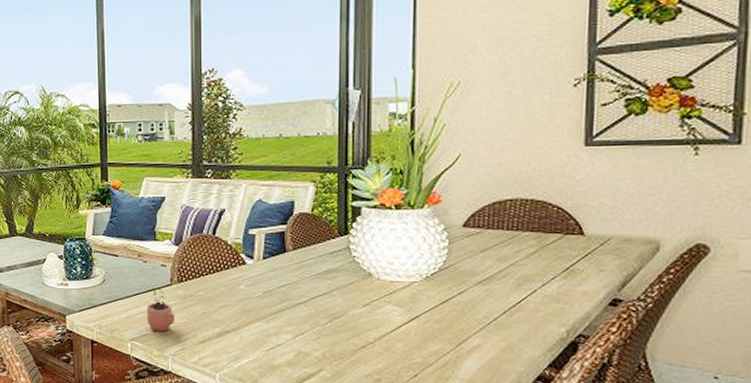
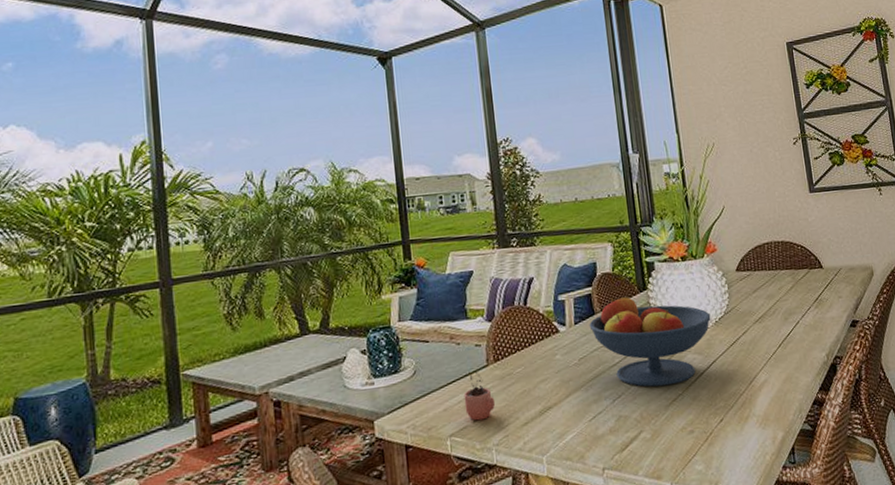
fruit bowl: none [278,238,421,332] -> present [589,297,711,387]

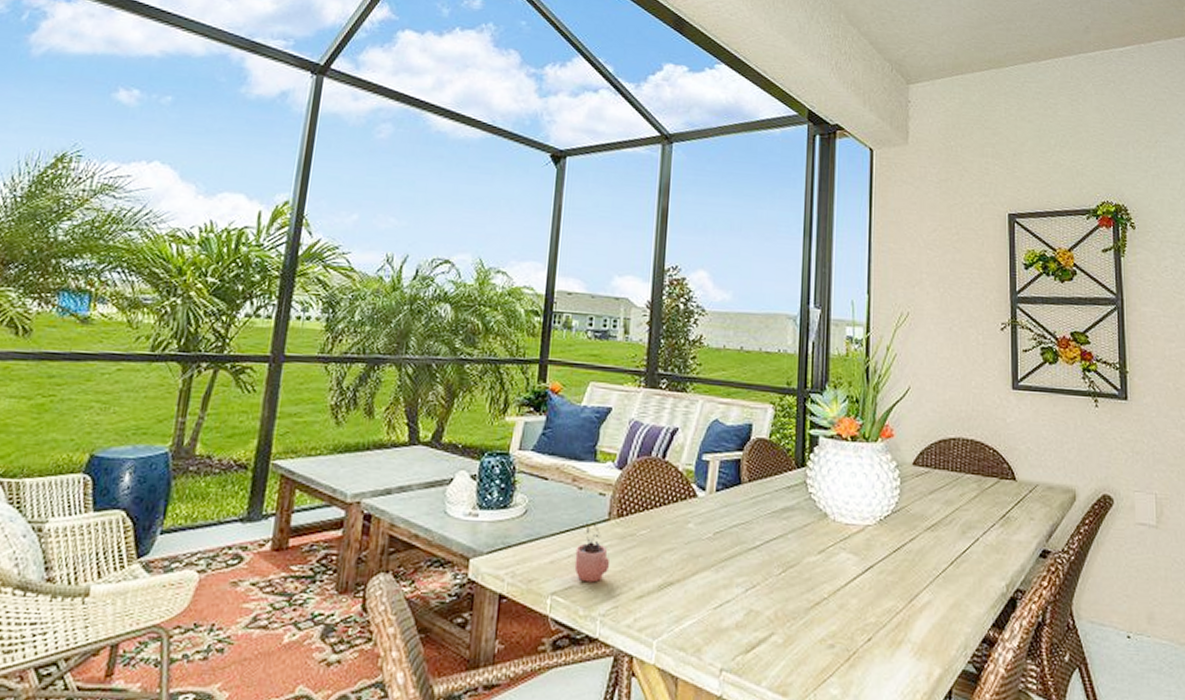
fruit bowl: present [589,297,711,387] -> none [732,468,875,585]

